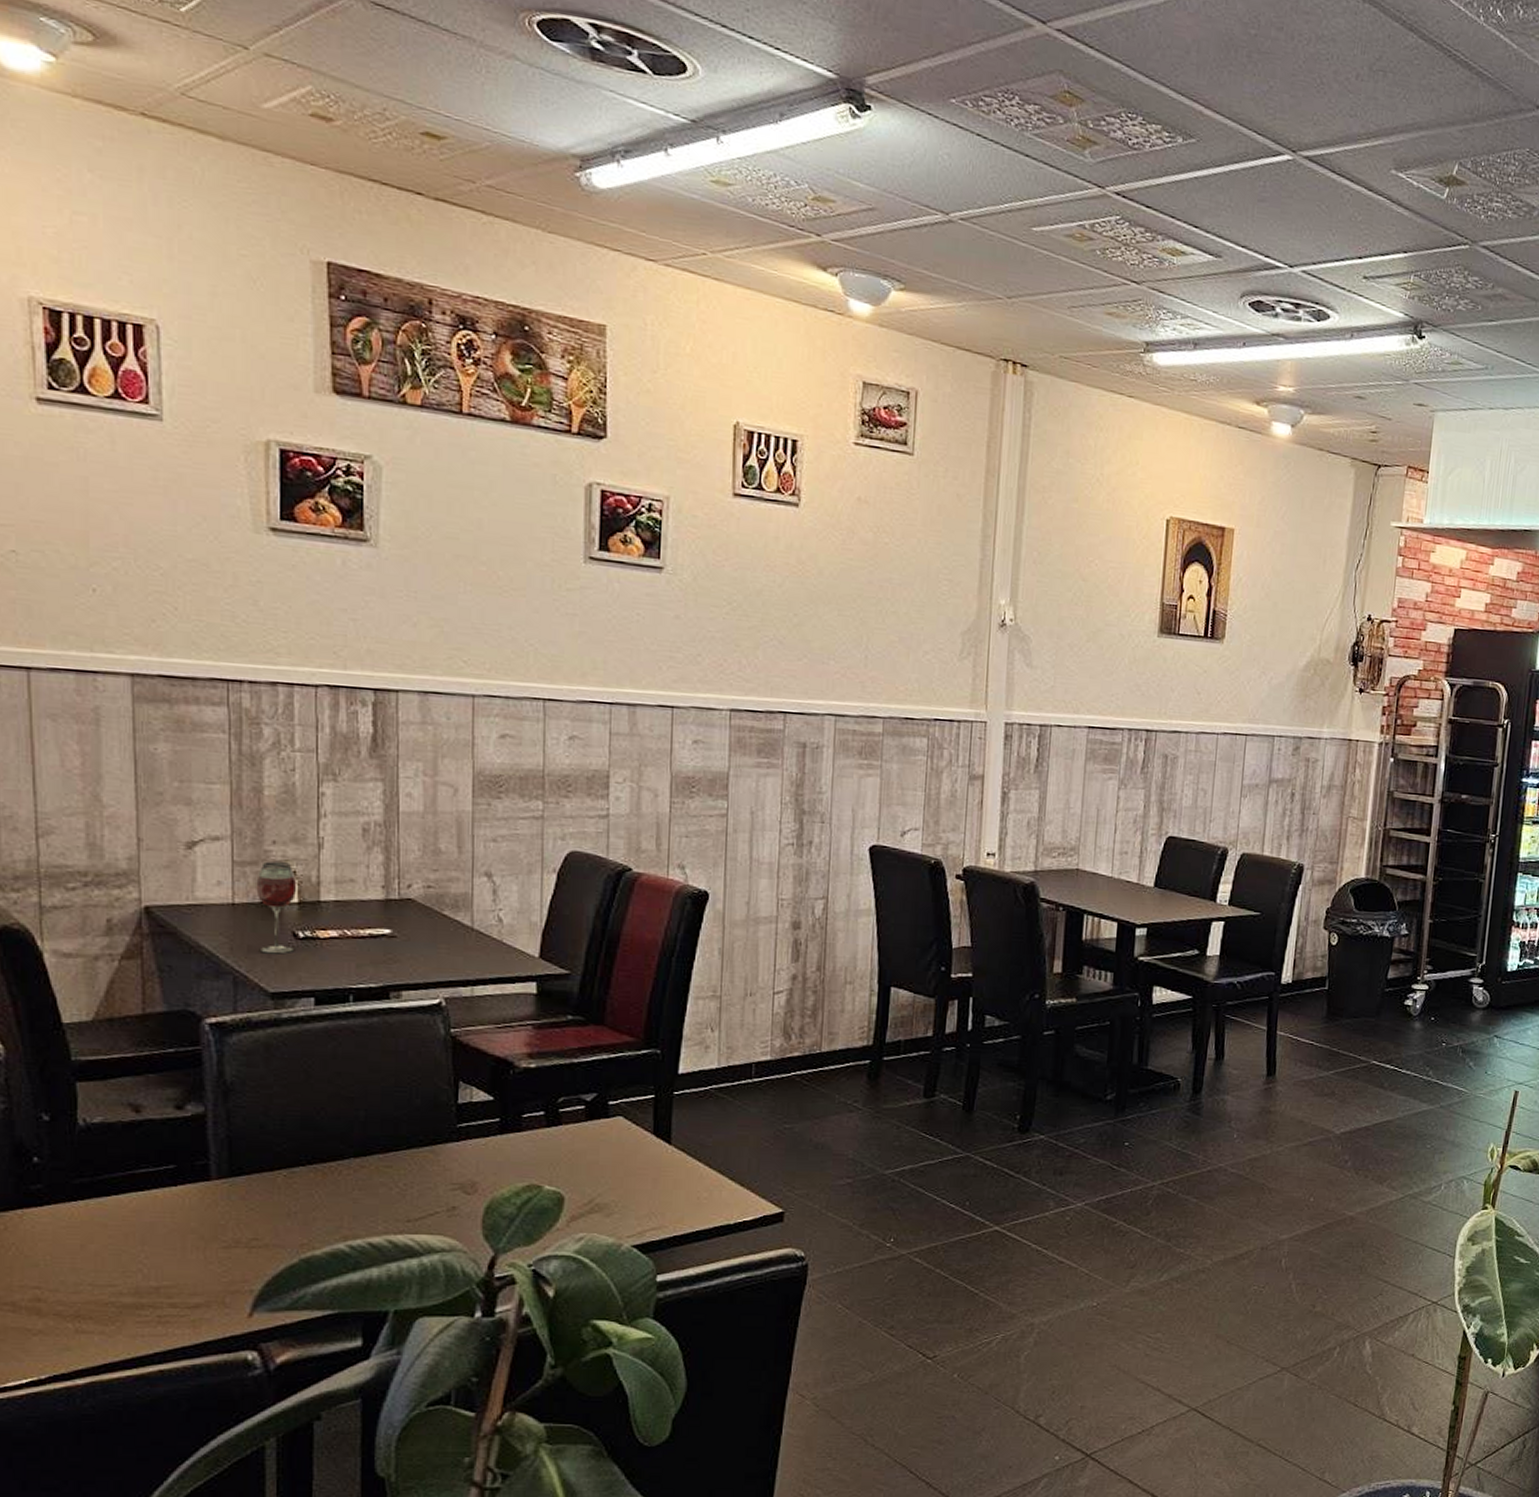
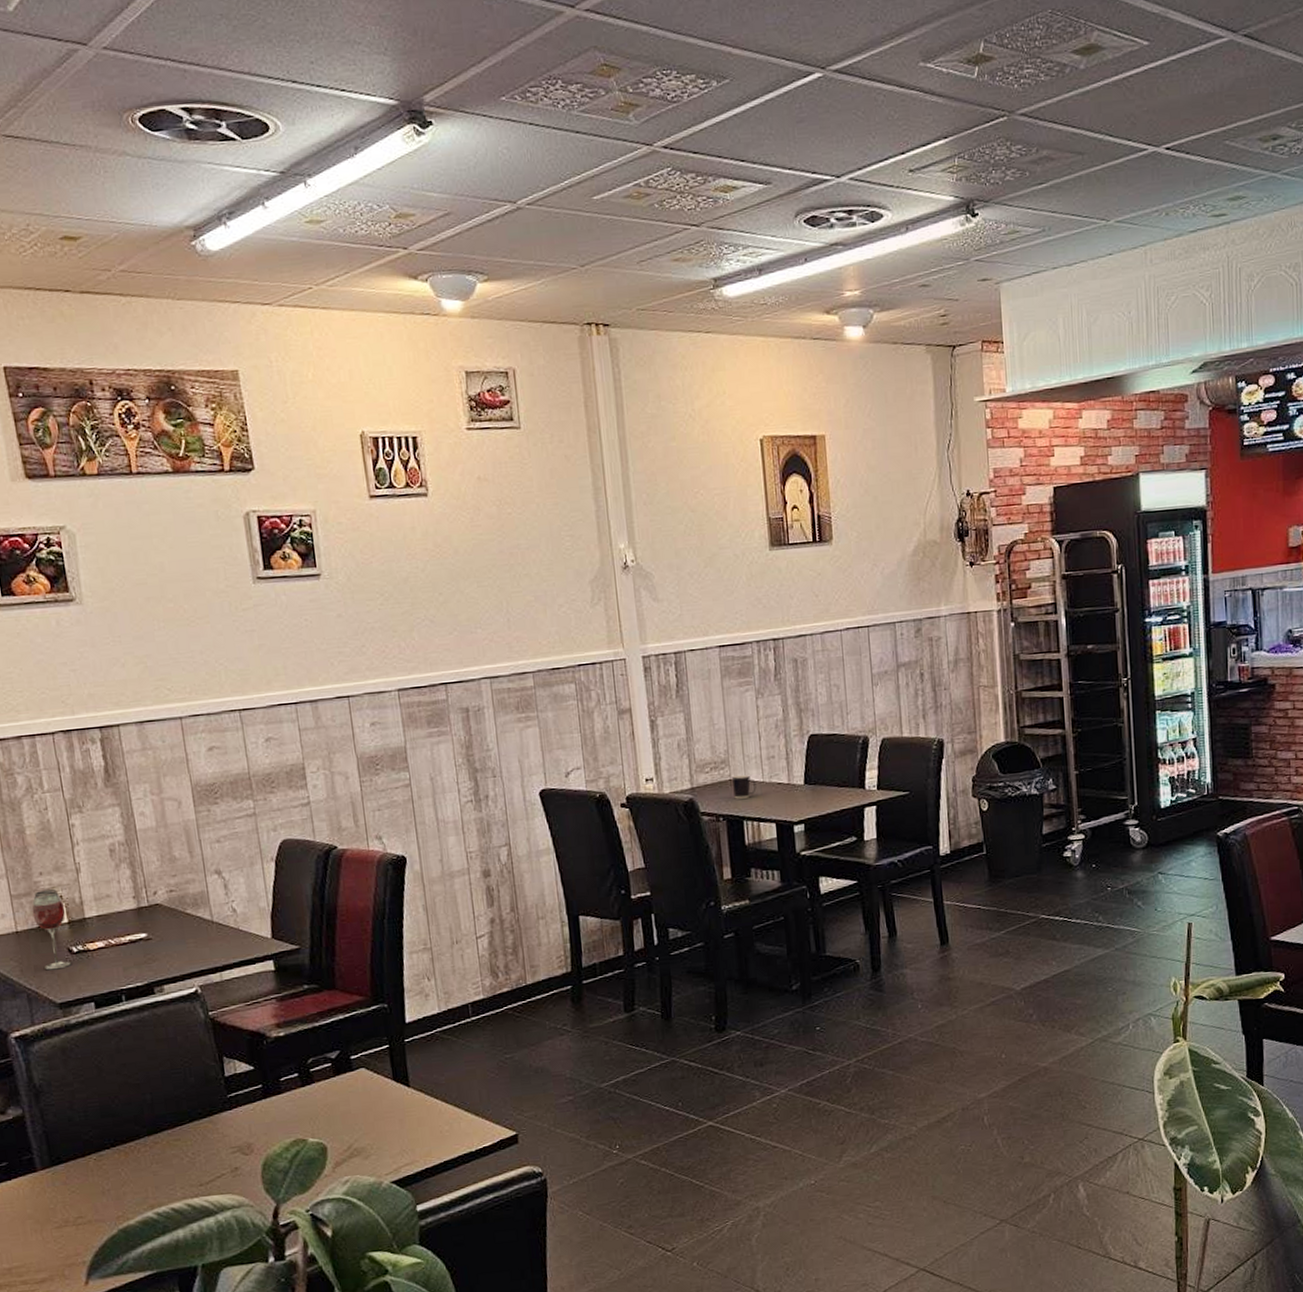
mug: none [1078,866,1104,891] -> present [731,775,757,799]

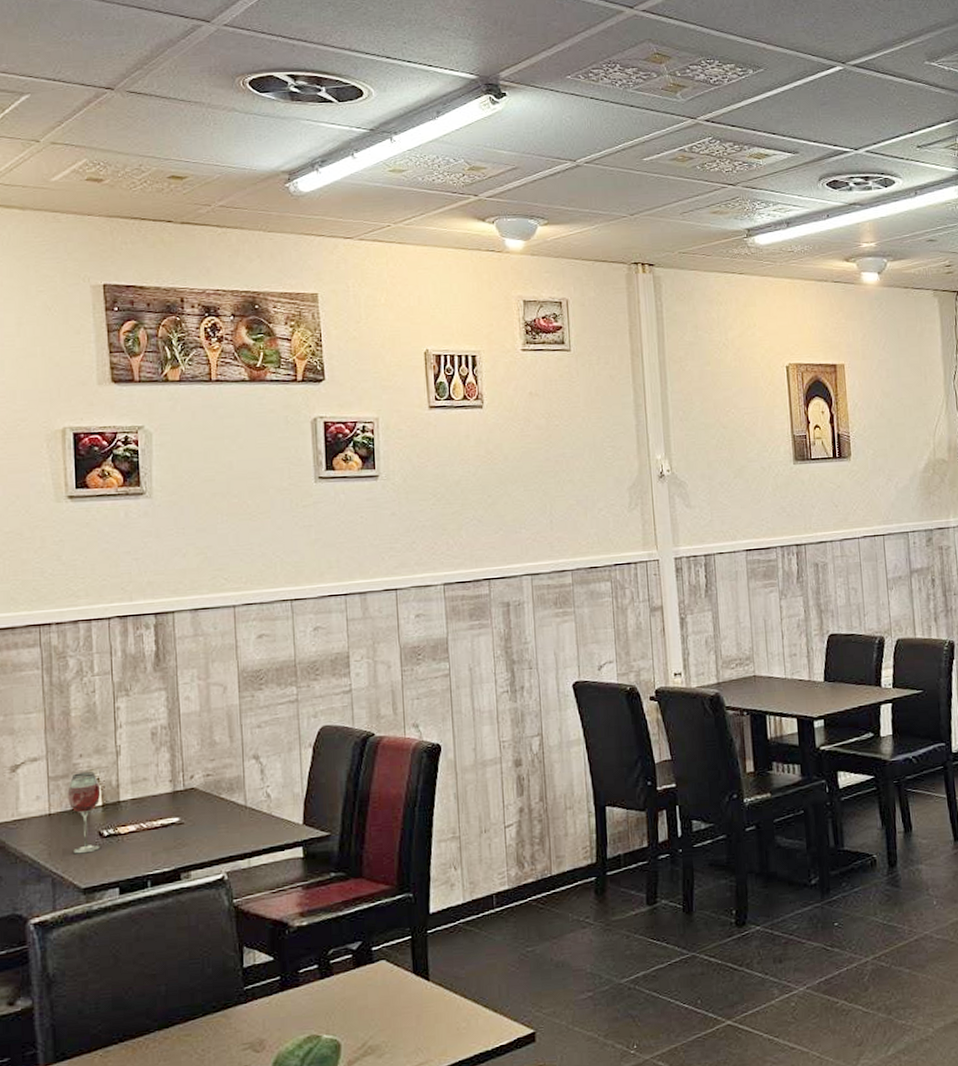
mug: present [731,775,757,799] -> none [755,671,779,694]

